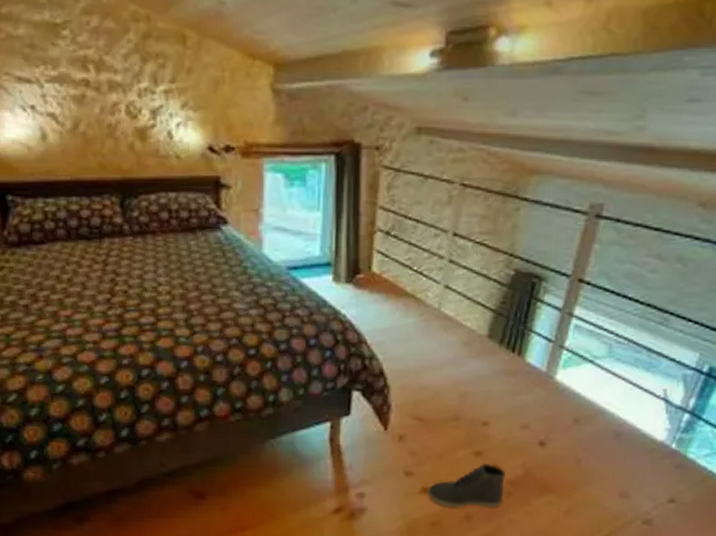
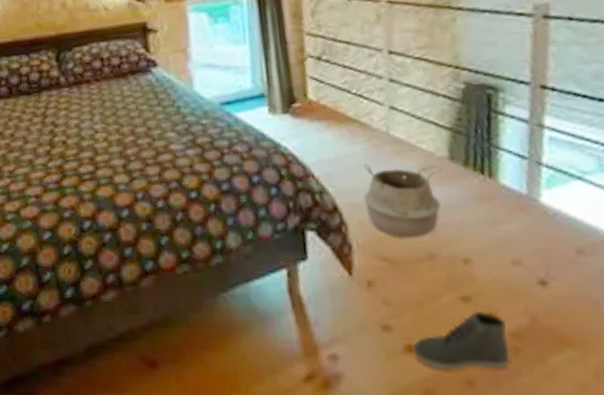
woven basket: none [407,335,481,402] -> present [363,163,443,238]

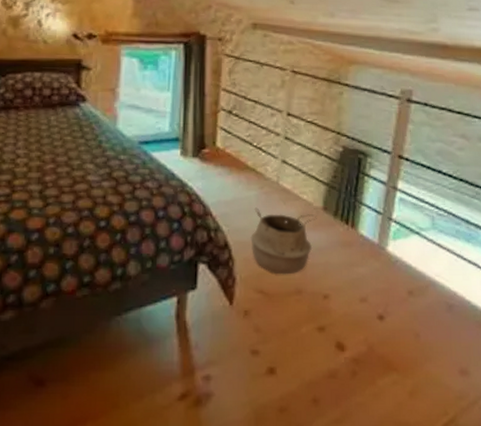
sneaker: present [412,310,510,371] -> none [273,339,350,390]

